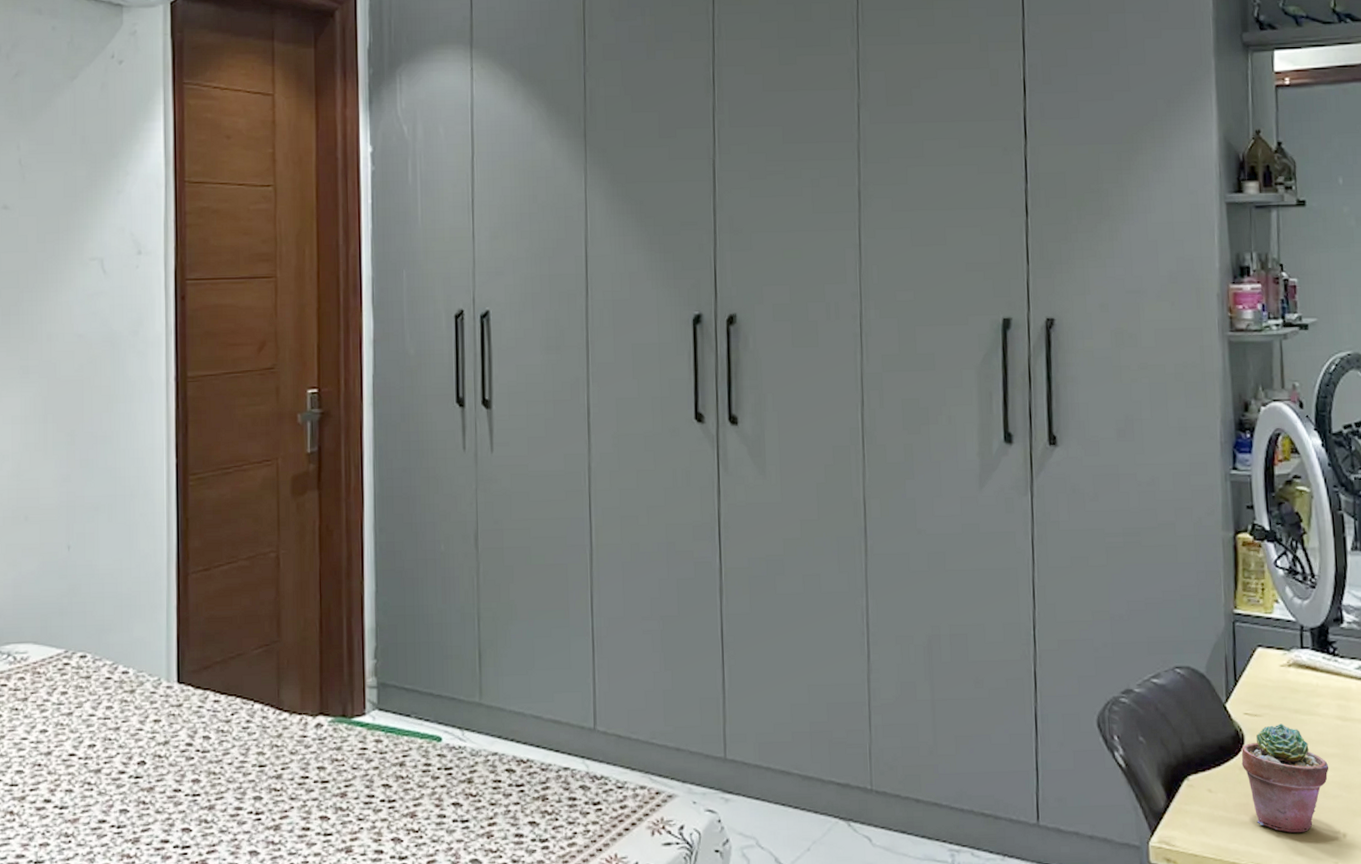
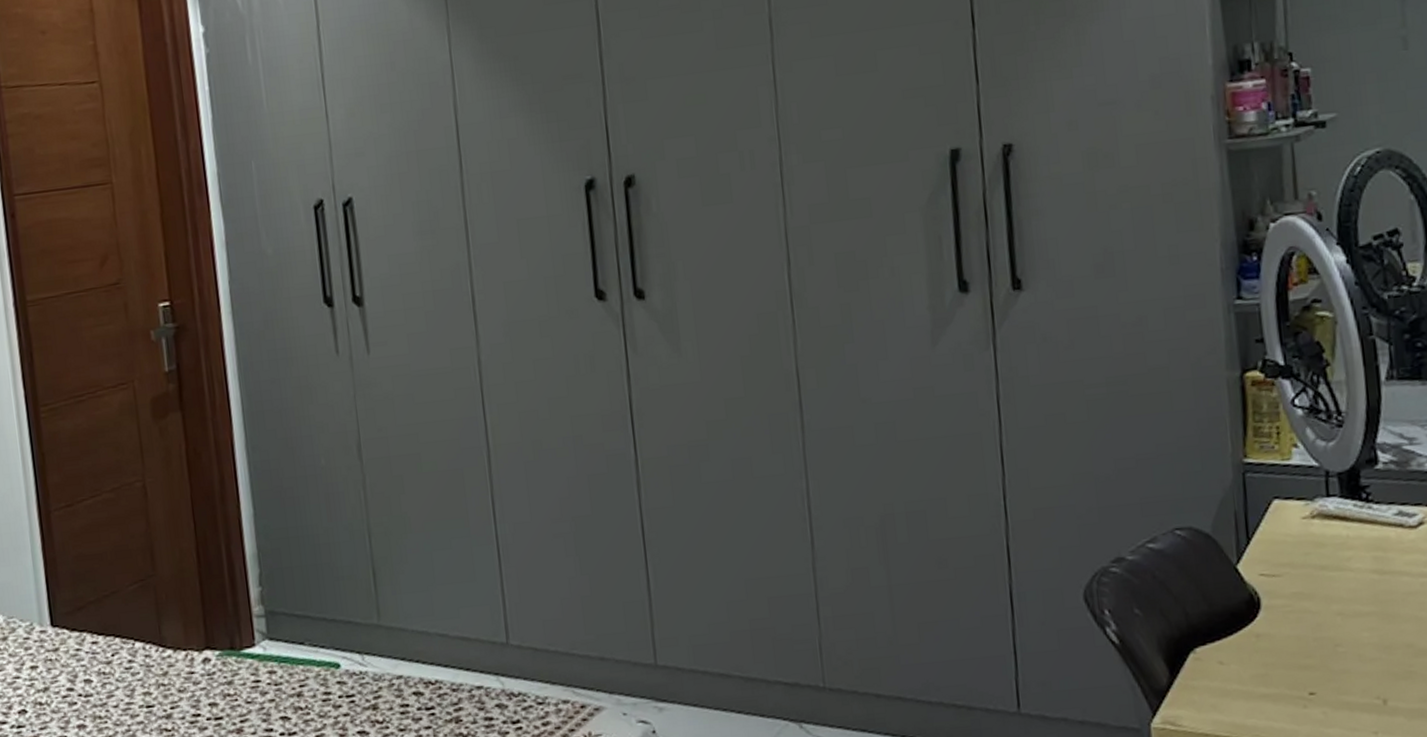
potted succulent: present [1241,723,1329,833] -> none [1258,582,1365,703]

